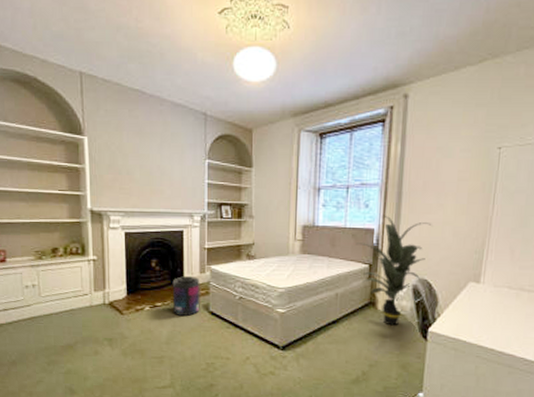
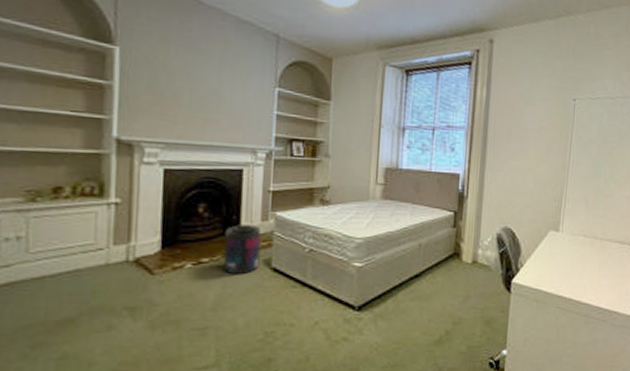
indoor plant: present [355,215,432,326] -> none [441,159,515,278]

